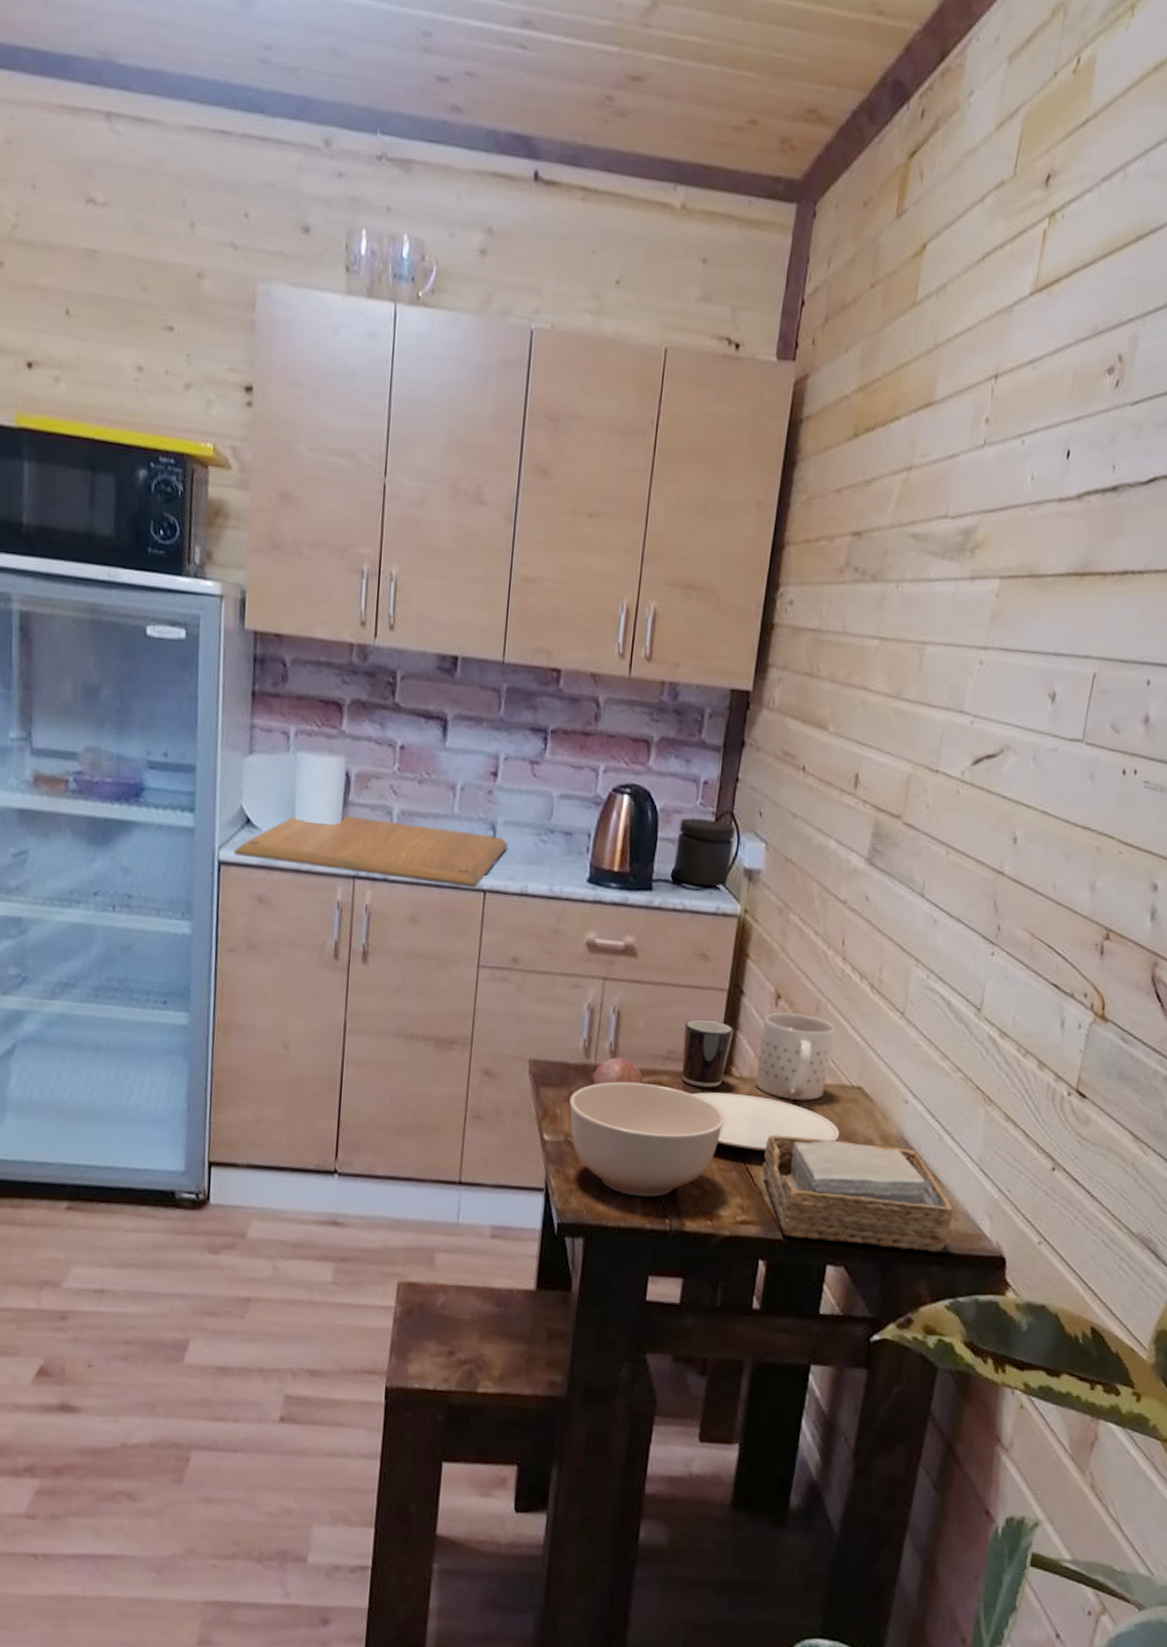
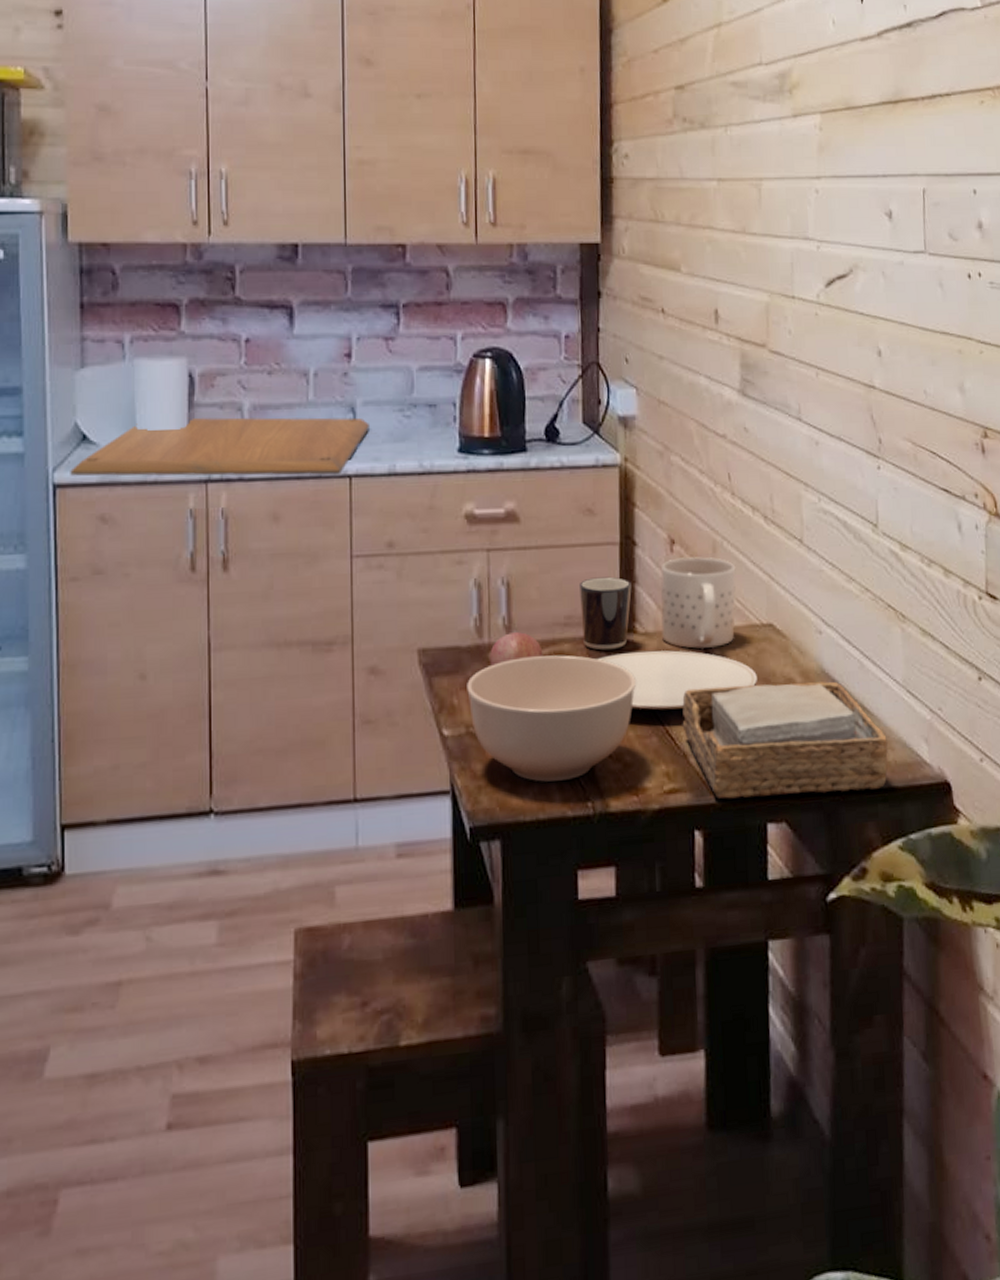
jar: present [672,818,735,887] -> none [545,372,604,440]

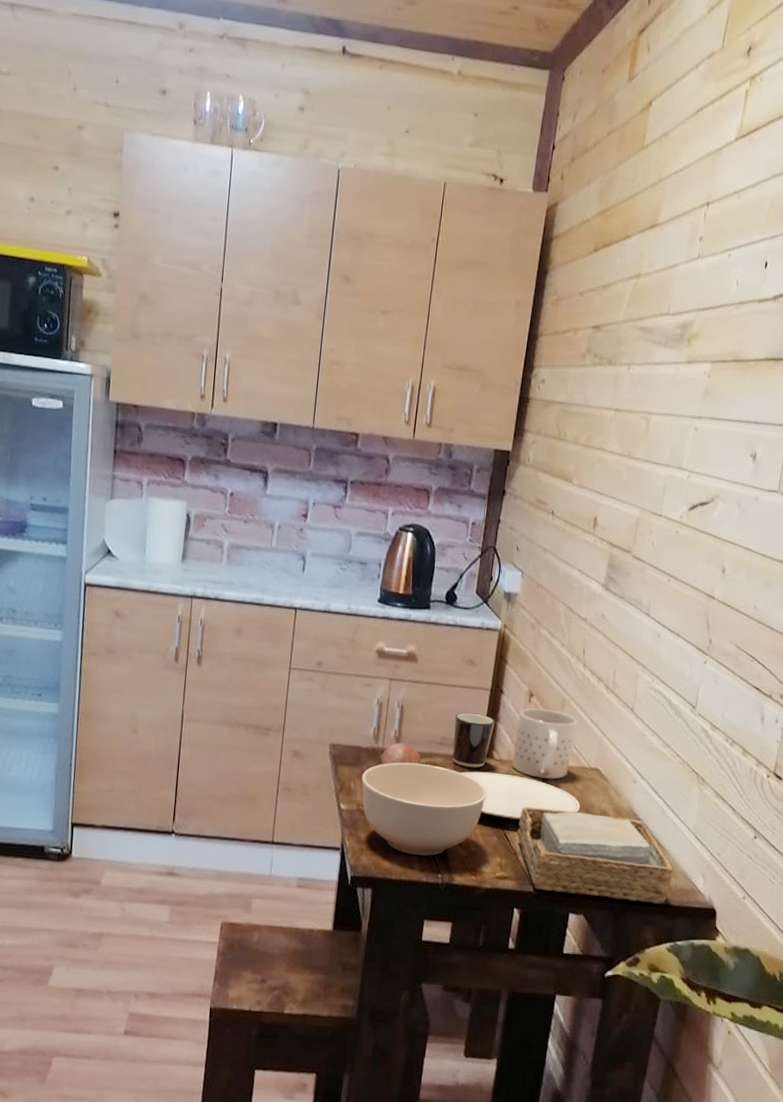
chopping board: present [70,417,371,477] -> none [97,546,315,607]

